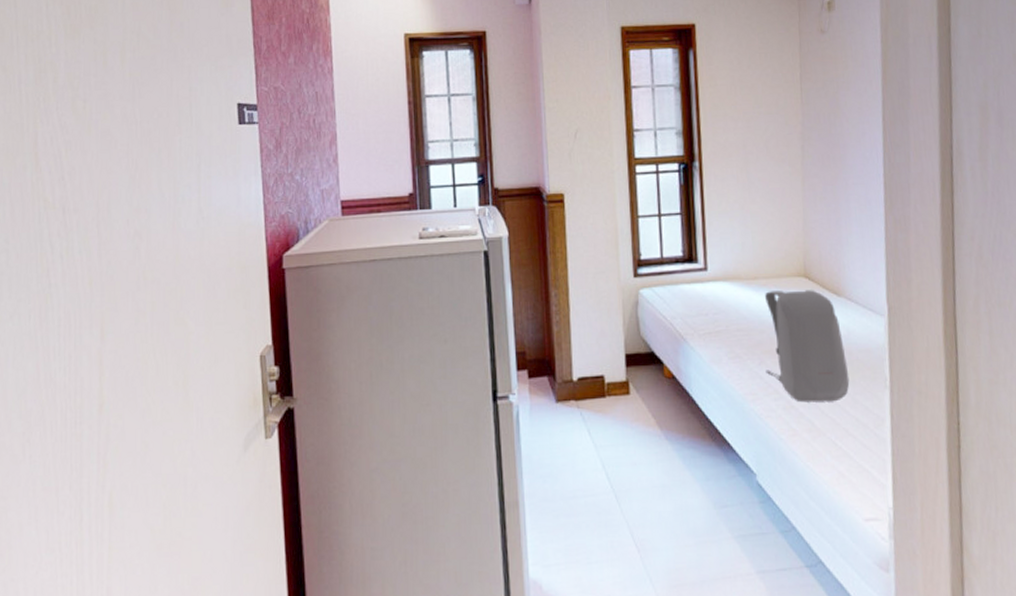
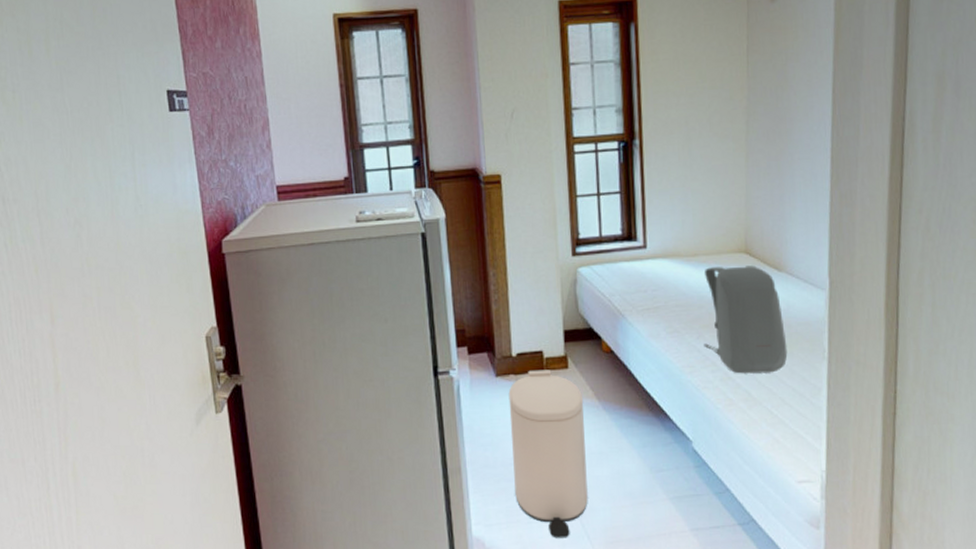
pedal bin: none [568,395,650,581] -> present [508,369,588,538]

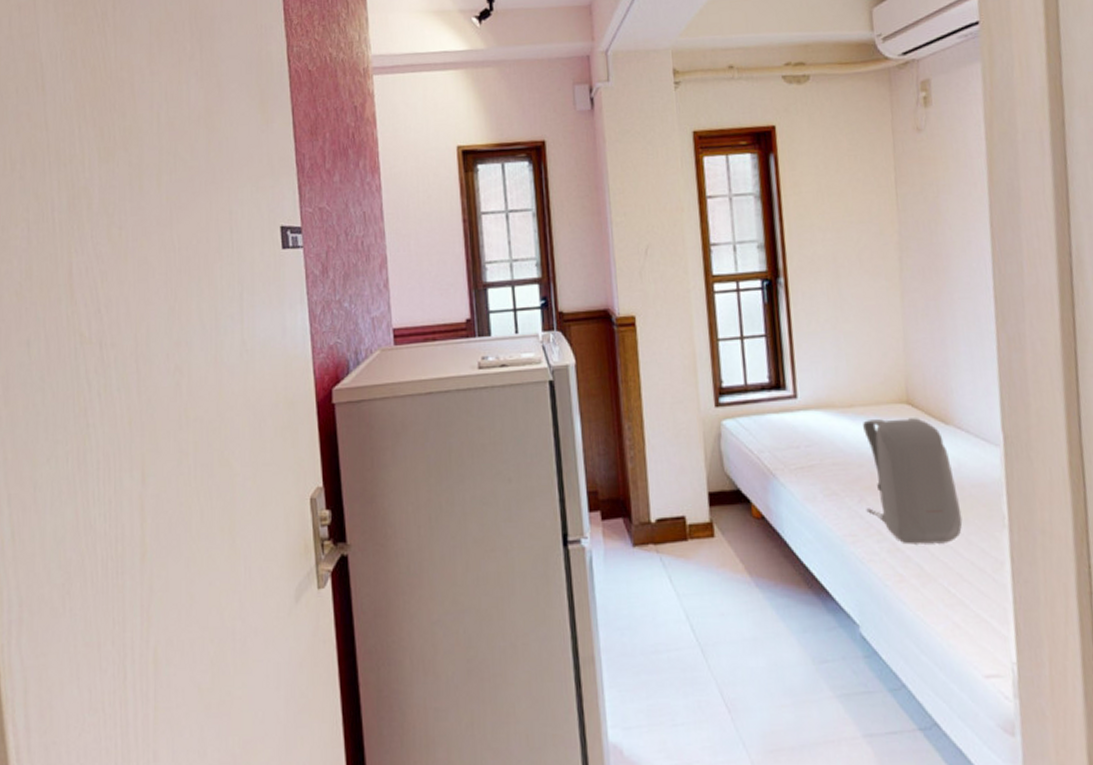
pedal bin: present [508,369,588,538] -> none [647,538,742,746]

